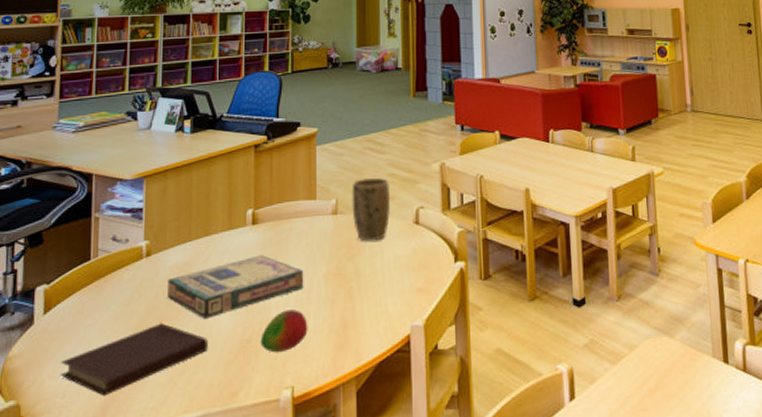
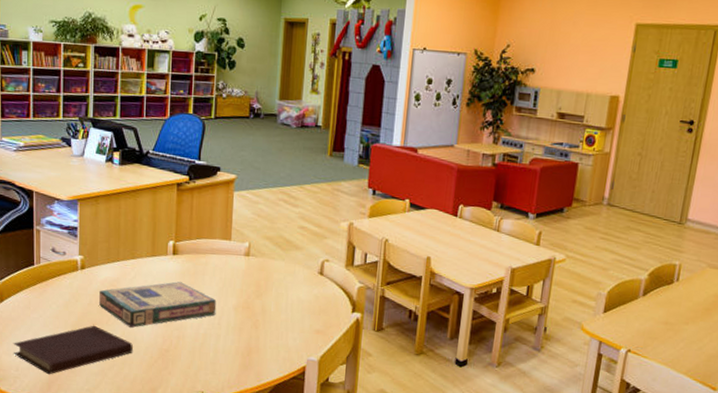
fruit: present [260,309,308,353] -> none [177,330,218,364]
plant pot: present [352,177,390,241] -> none [263,226,299,284]

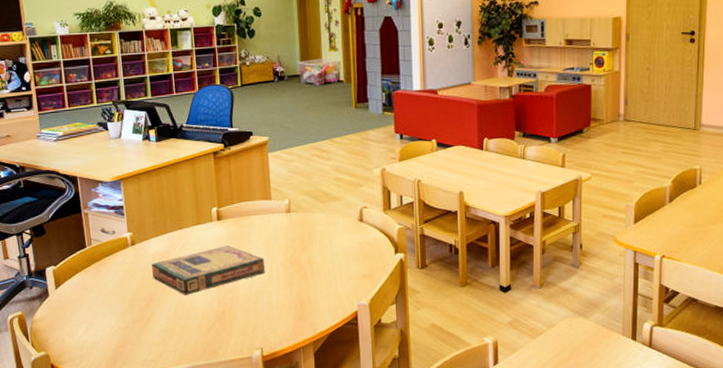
notebook: present [13,325,133,375] -> none [74,297,190,351]

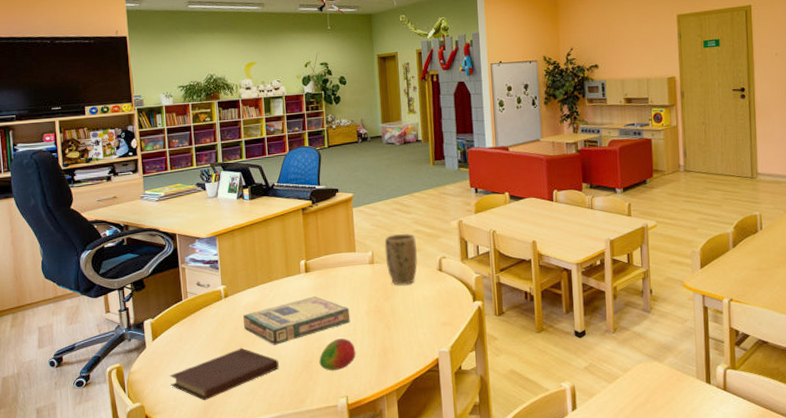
notebook: none [74,297,190,351] -> present [169,348,279,401]
fruit: none [232,289,271,323] -> present [319,338,356,371]
plant pot: none [302,181,337,235] -> present [384,234,417,285]

